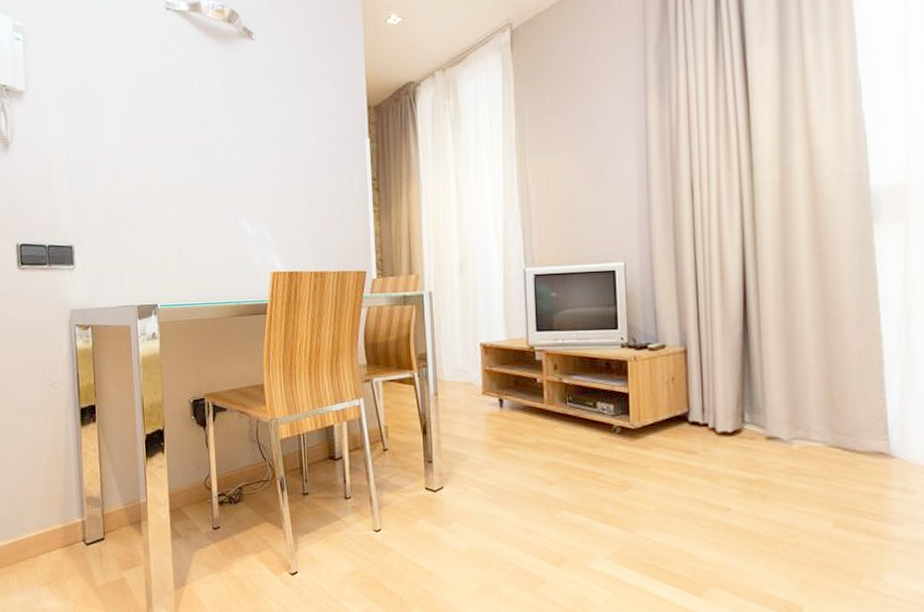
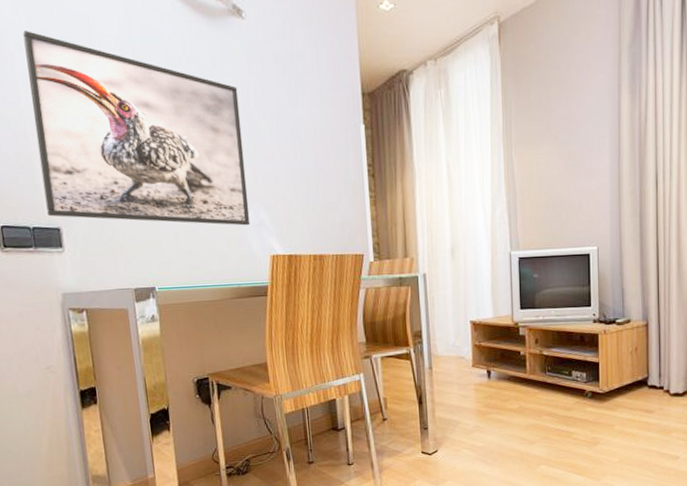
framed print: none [52,62,253,243] -> present [23,31,251,226]

